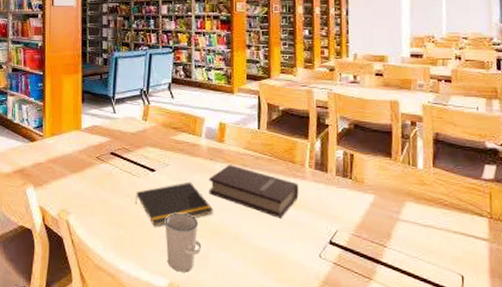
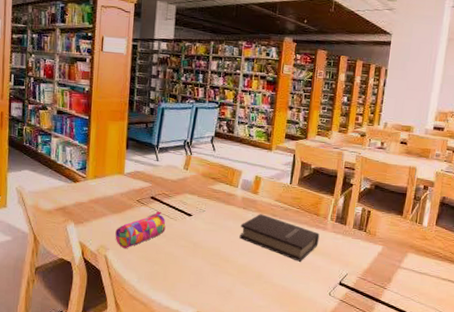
pencil case: none [76,168,128,212] -> present [115,211,166,249]
notepad: present [135,182,213,227] -> none [170,227,241,265]
cup: present [165,212,202,272] -> none [196,253,228,304]

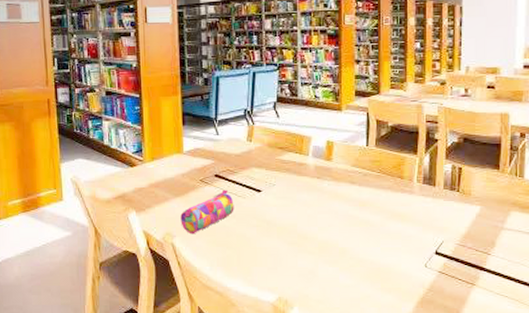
book: present [239,214,320,262] -> none [316,182,406,232]

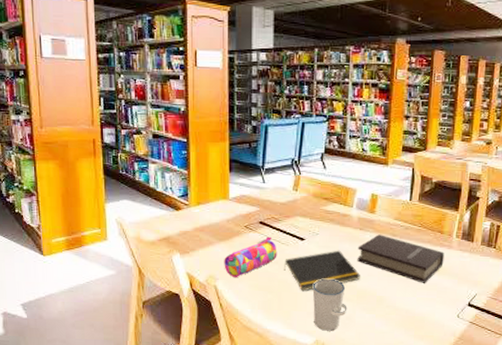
notepad: none [241,200,320,246] -> present [283,250,360,292]
cup: none [272,231,309,287] -> present [312,278,348,331]
book: none [316,182,406,232] -> present [357,234,444,283]

